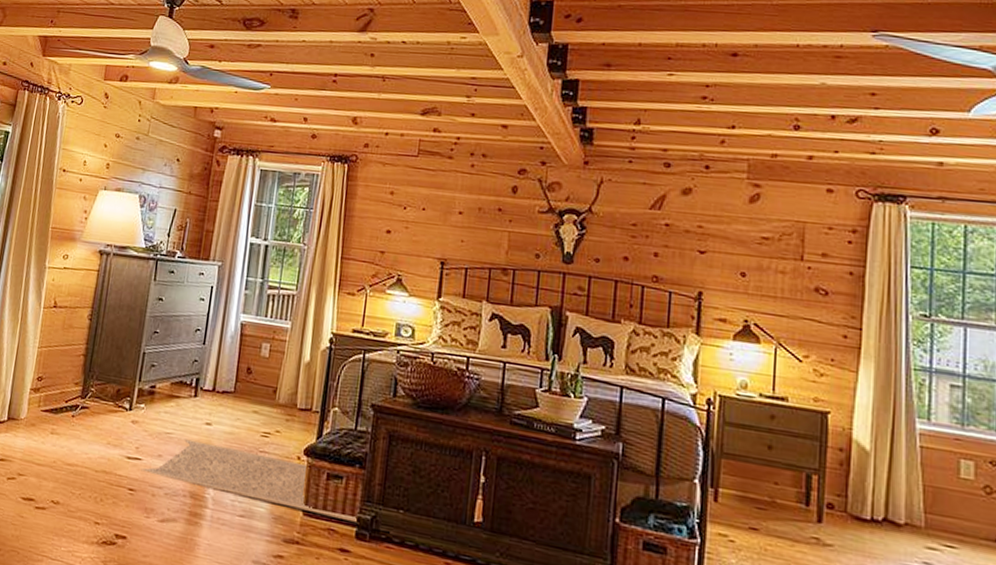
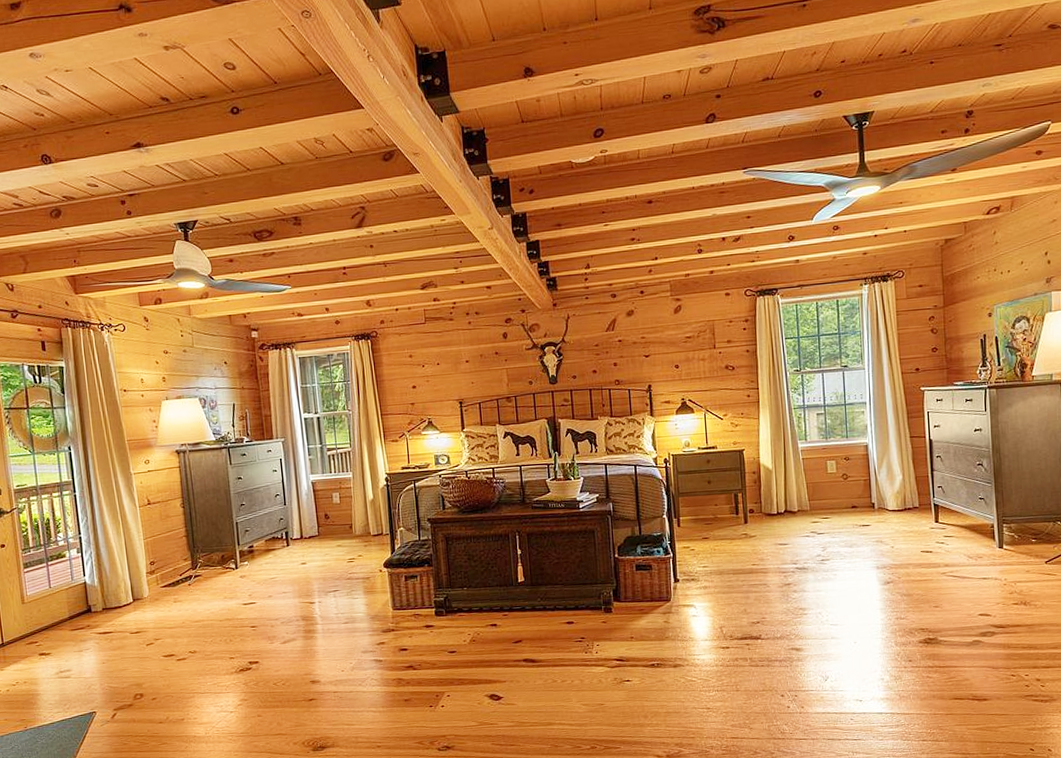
rug: present [141,438,359,524] -> none [257,573,436,611]

